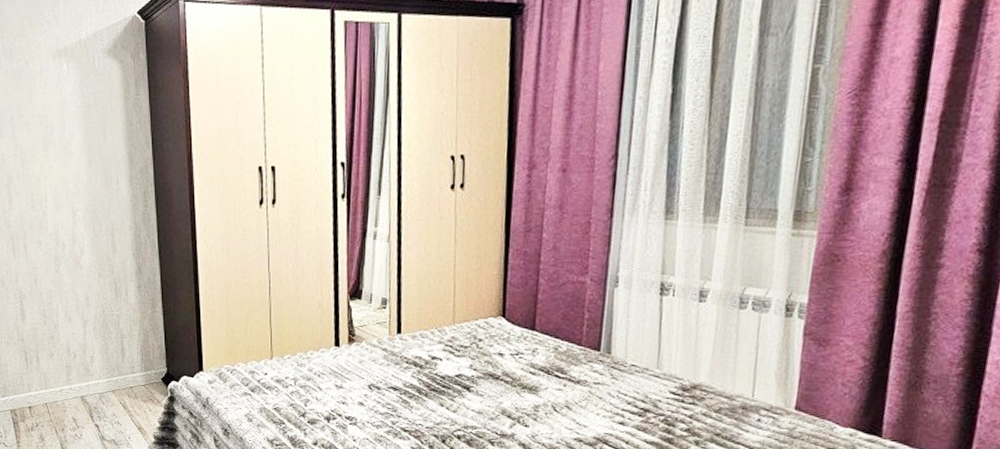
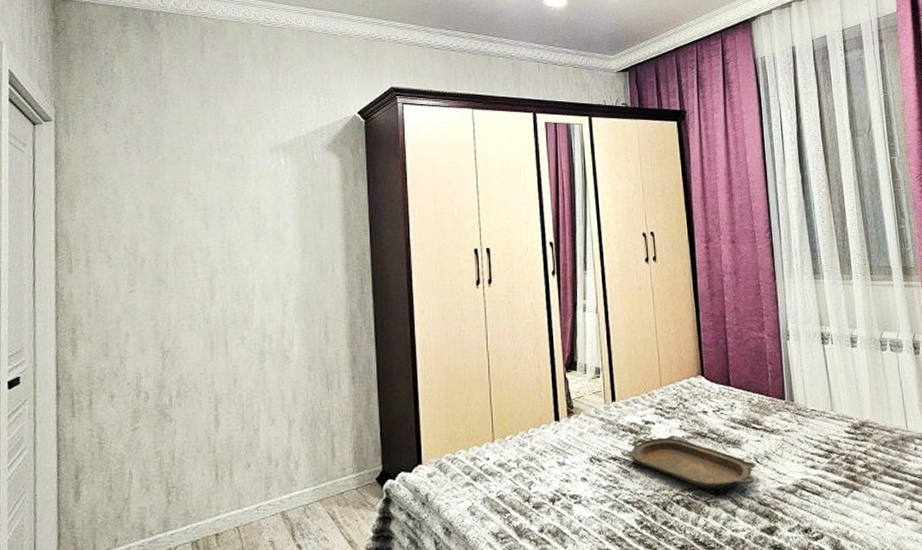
serving tray: none [412,373,553,433] -> present [630,437,756,490]

